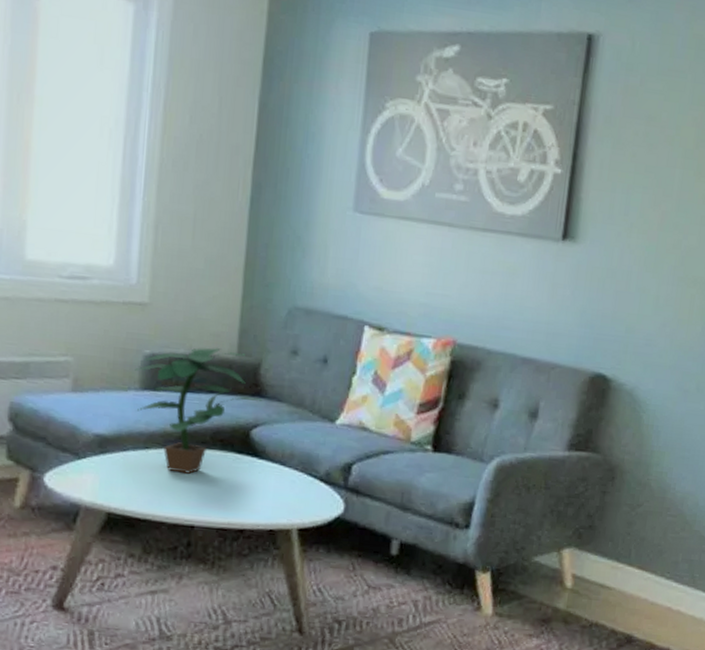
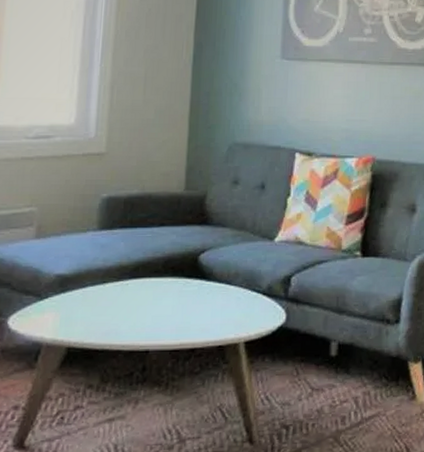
potted plant: present [135,348,262,474] -> none [93,186,208,302]

